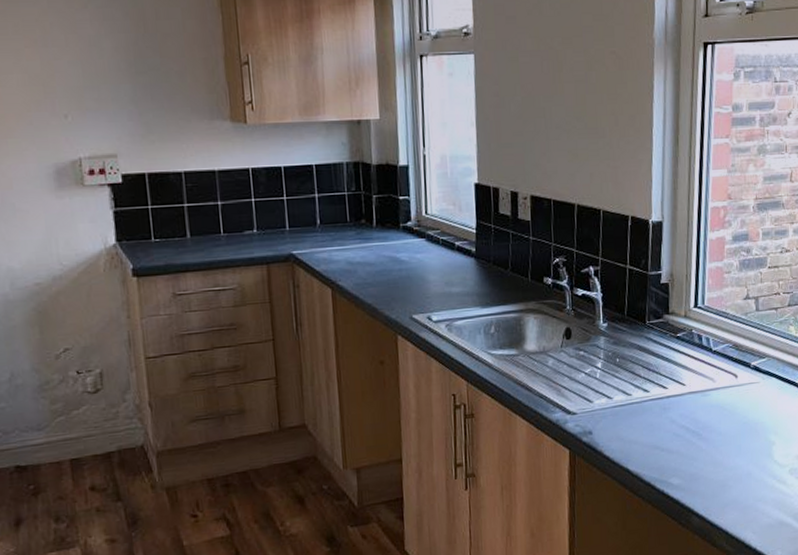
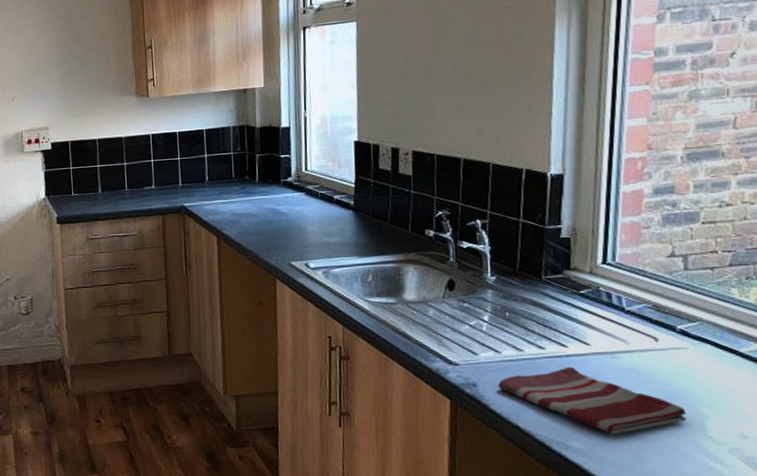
dish towel: none [610,407,759,468] -> present [498,366,687,435]

